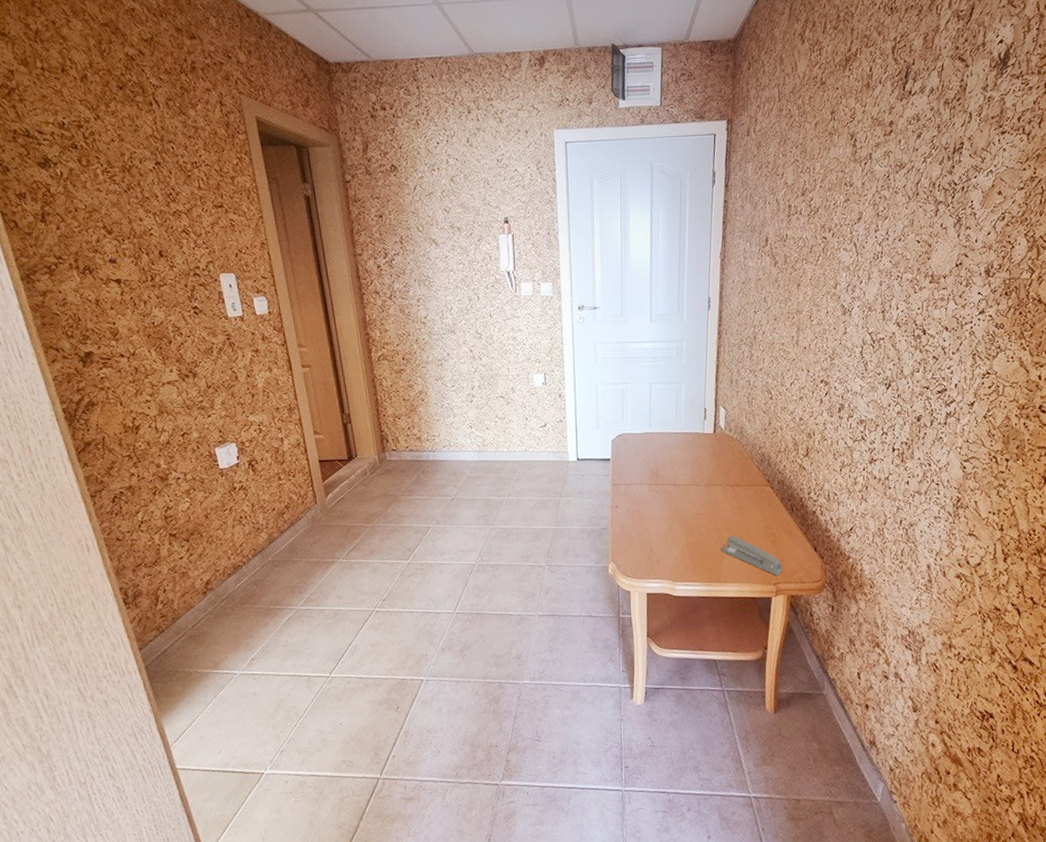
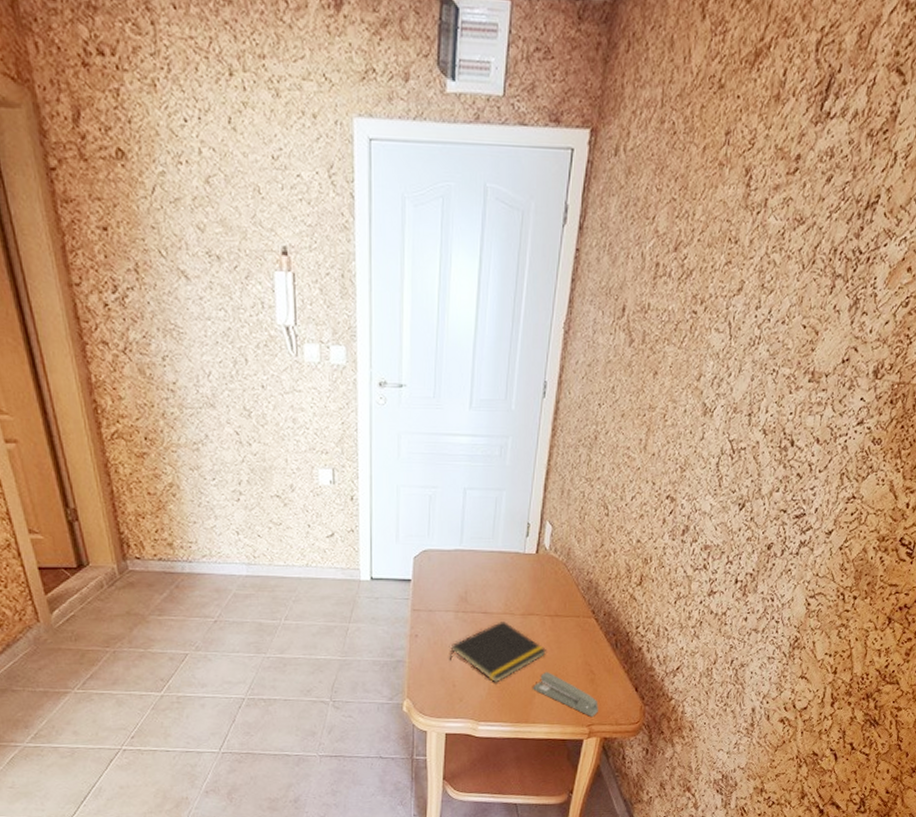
notepad: none [647,492,730,546] -> present [450,621,546,683]

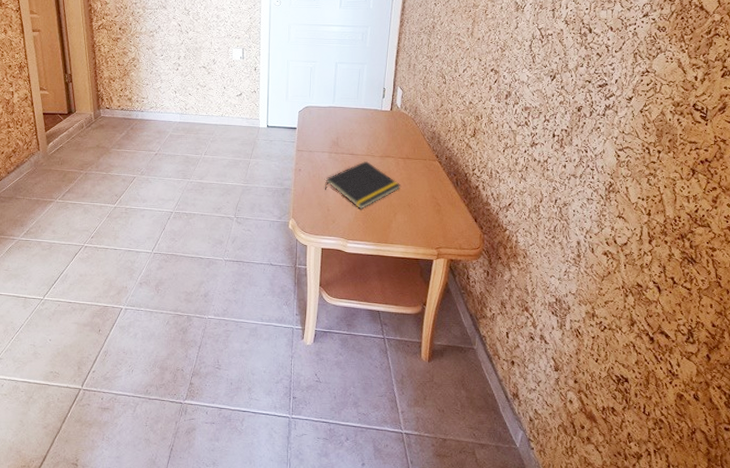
stapler: present [533,671,598,717] -> none [391,202,444,241]

